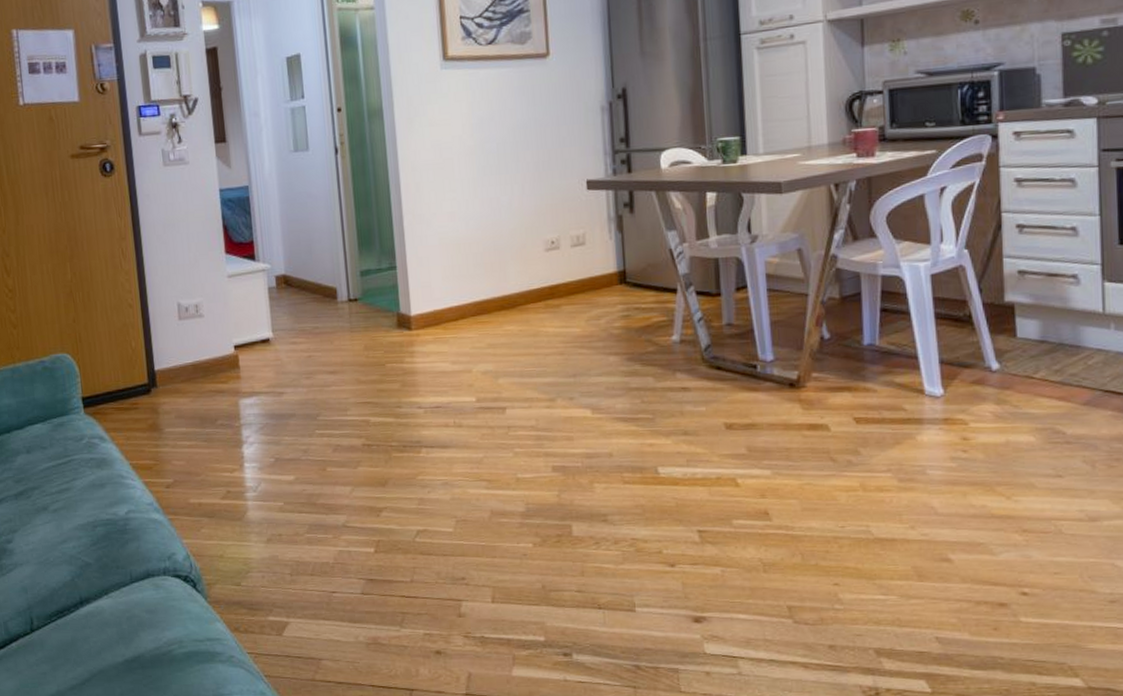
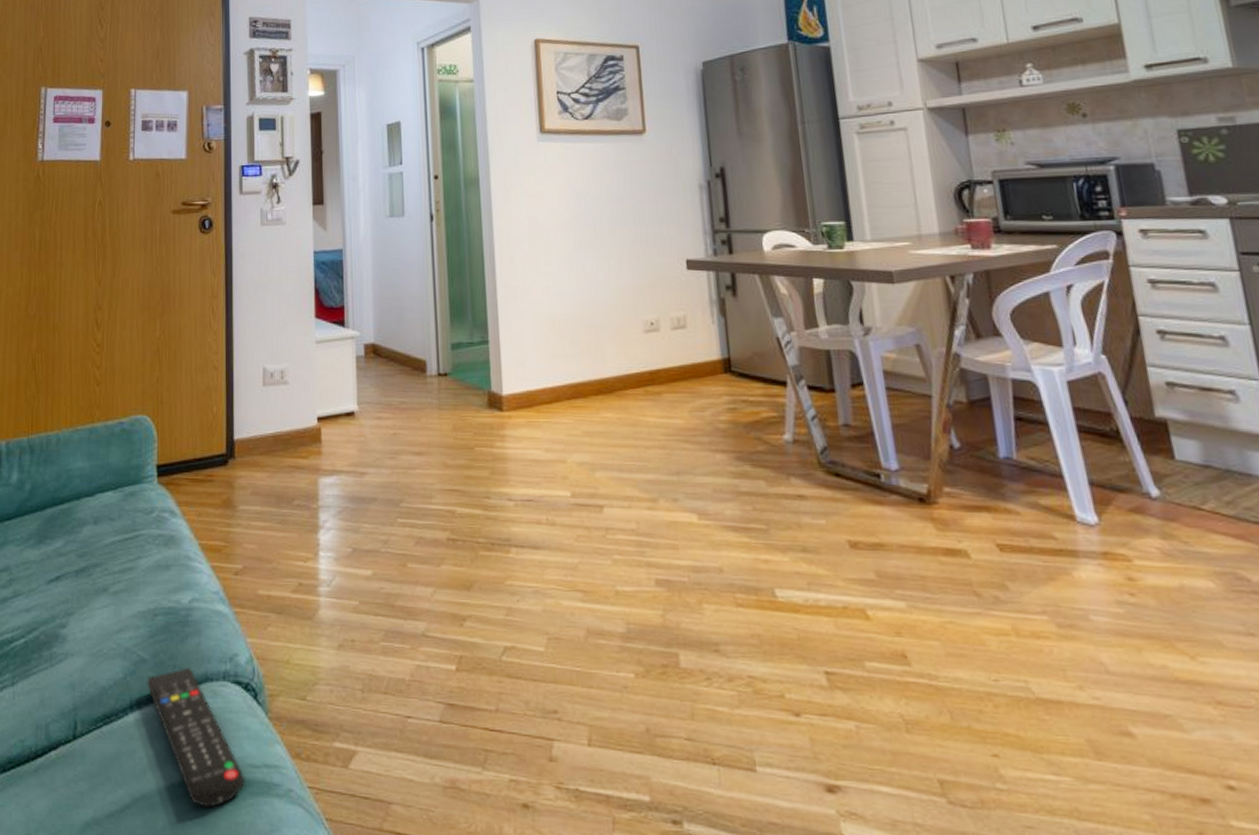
remote control: none [93,567,191,675] -> present [147,667,245,808]

